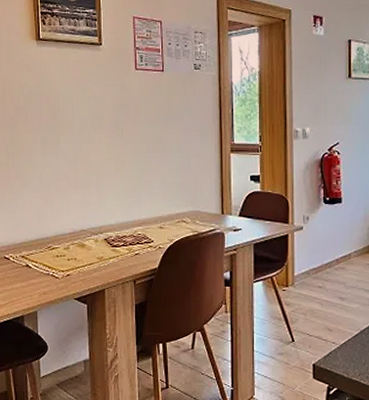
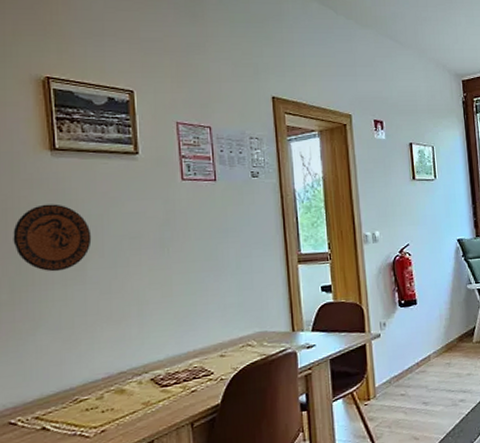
decorative plate: none [9,86,64,142] -> present [13,204,92,272]

